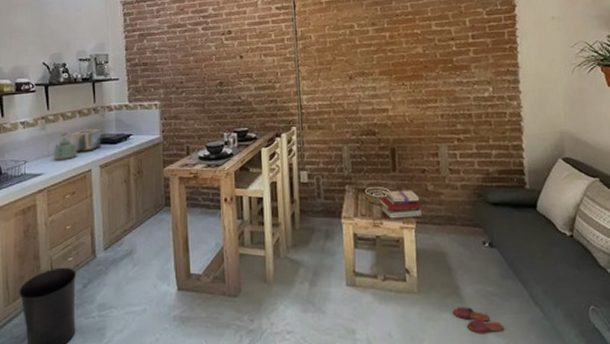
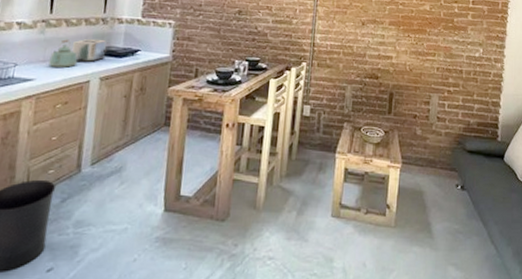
books: present [378,190,423,219] -> none [372,131,409,158]
slippers: present [453,306,505,334] -> none [422,241,464,267]

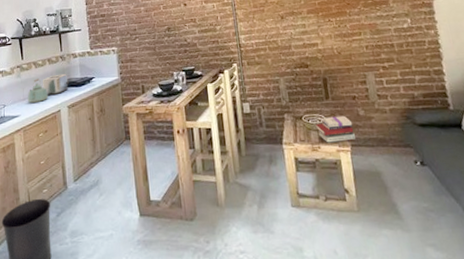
books: none [372,131,409,158] -> present [315,115,356,143]

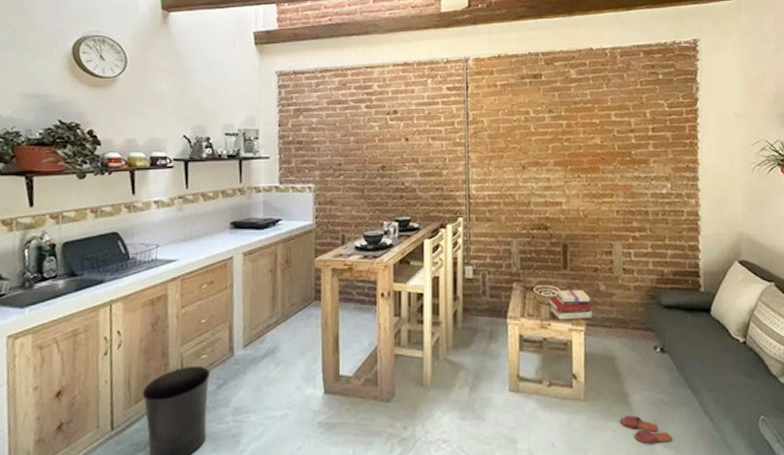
kettle: present [28,78,49,104] -> none [190,215,219,246]
toaster: present [43,73,70,96] -> none [212,211,248,238]
slippers: none [392,222,443,249] -> present [620,415,673,445]

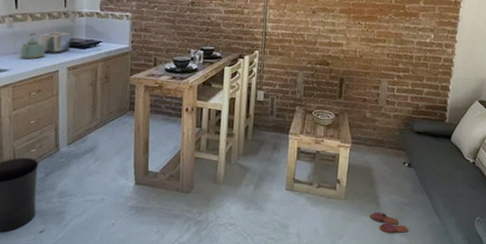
kettle: none [190,215,219,246] -> present [20,33,46,60]
toaster: none [212,211,248,238] -> present [40,31,72,54]
books: present [547,289,593,320] -> none [323,114,358,139]

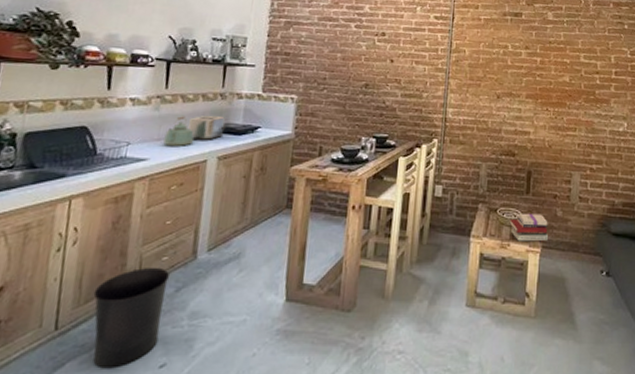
books: none [323,114,358,139] -> present [509,213,549,242]
slippers: present [370,212,409,234] -> none [565,333,611,362]

